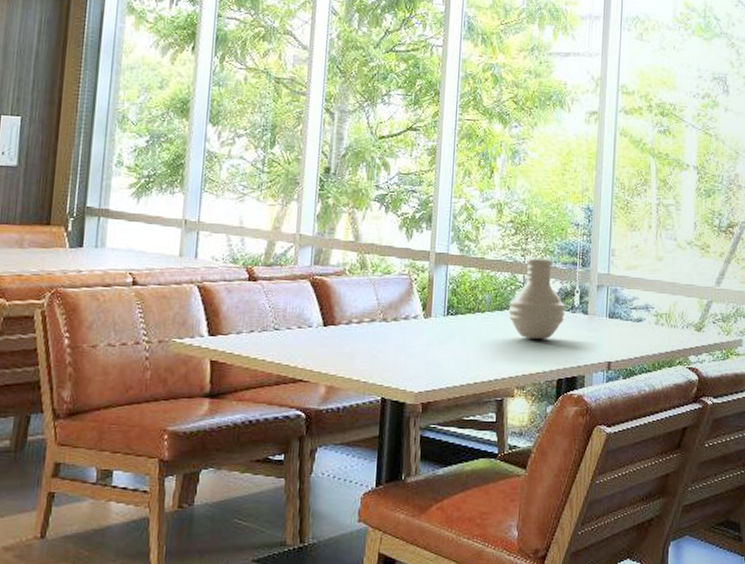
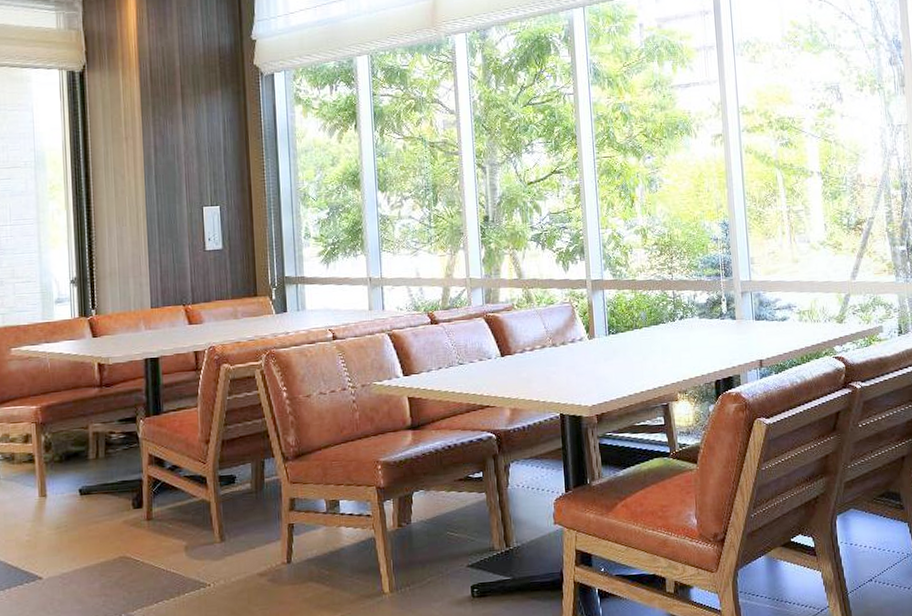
vase: present [508,259,565,340] -> none [663,274,715,348]

